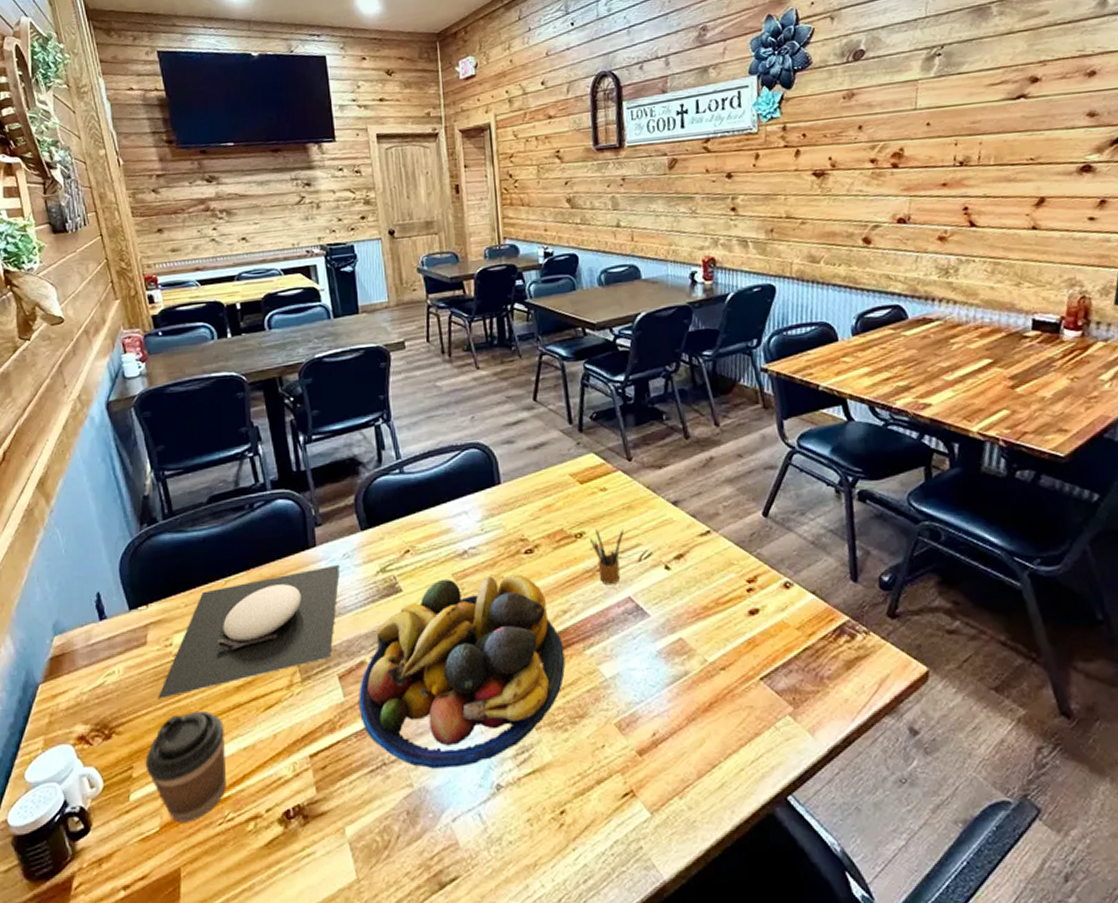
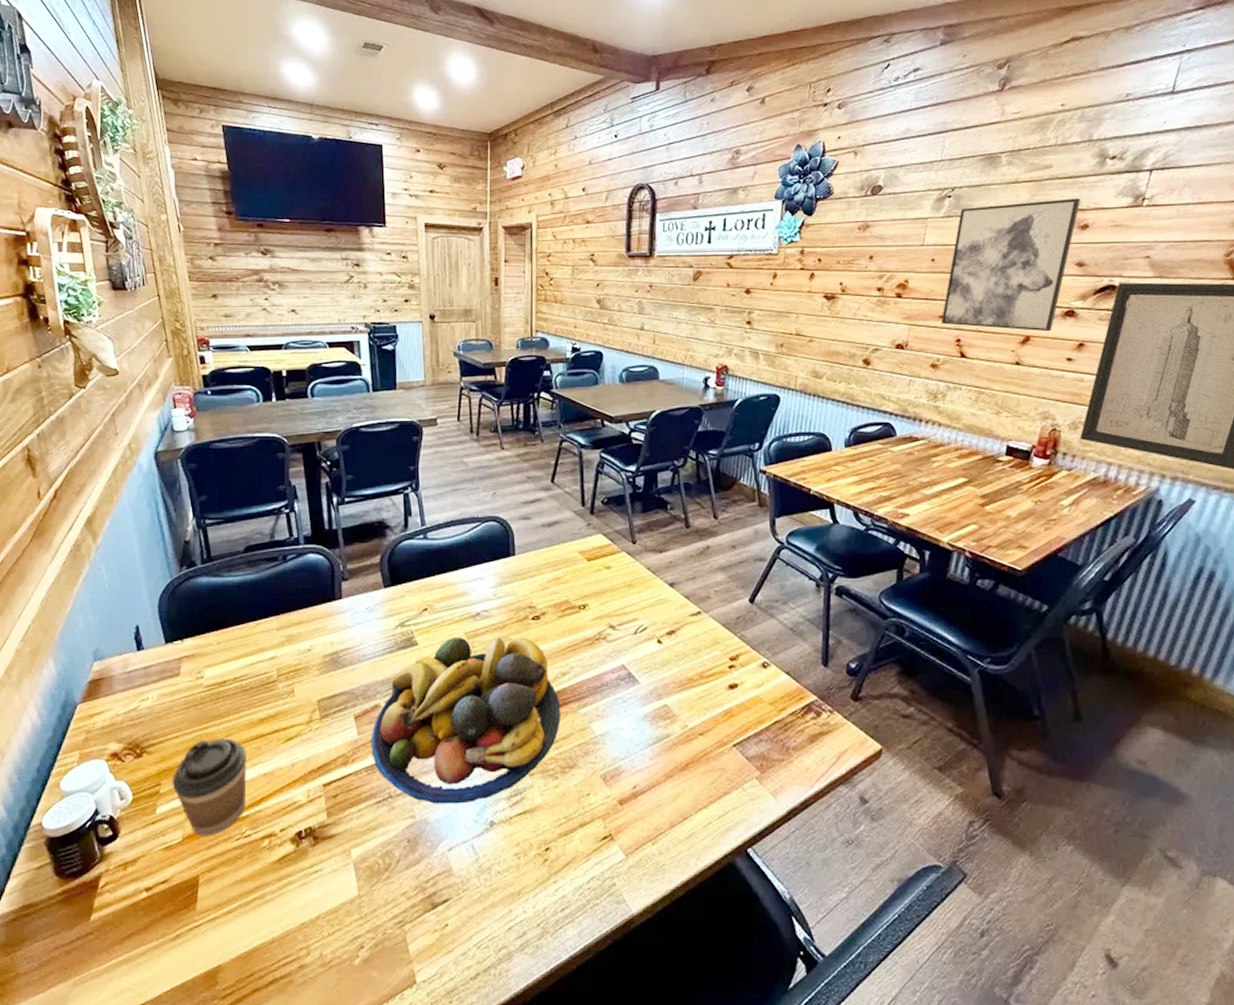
plate: present [158,564,340,699] -> none [187,616,362,725]
pencil box: present [589,528,624,584] -> none [591,602,623,652]
wall art: none [944,43,1084,193] -> present [940,198,1081,332]

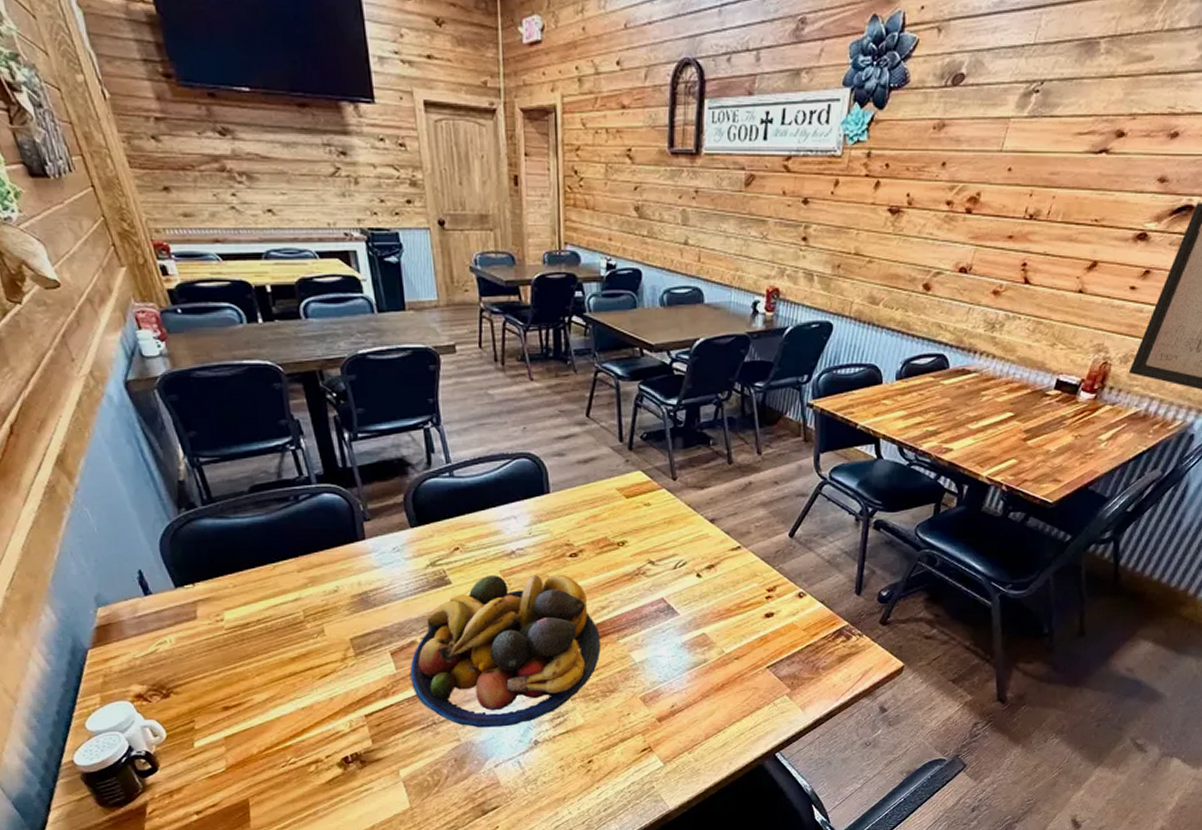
coffee cup: present [172,738,247,836] -> none [206,676,287,765]
wall art: present [940,198,1081,332] -> none [1009,99,1176,257]

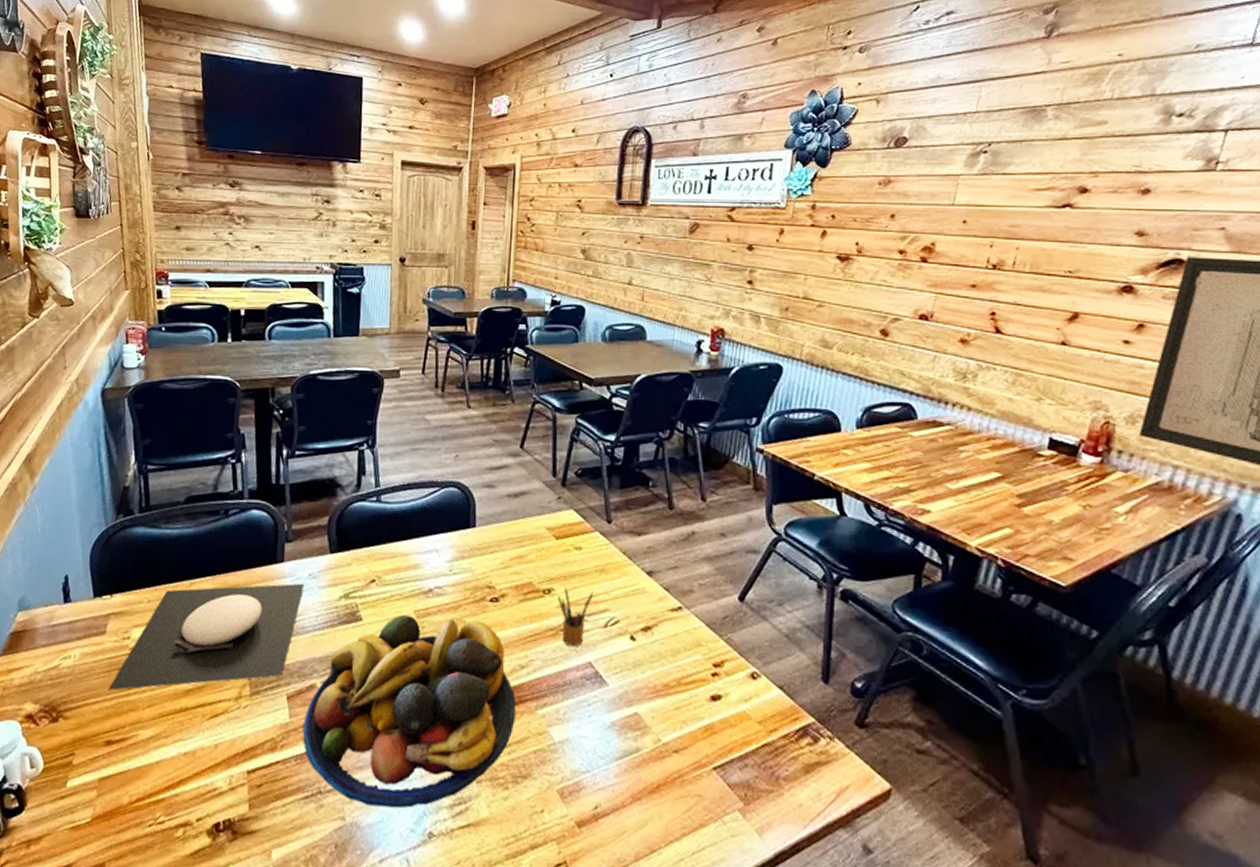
plate: none [213,556,390,666] -> present [109,583,304,691]
pencil box: none [630,539,663,587] -> present [557,587,593,646]

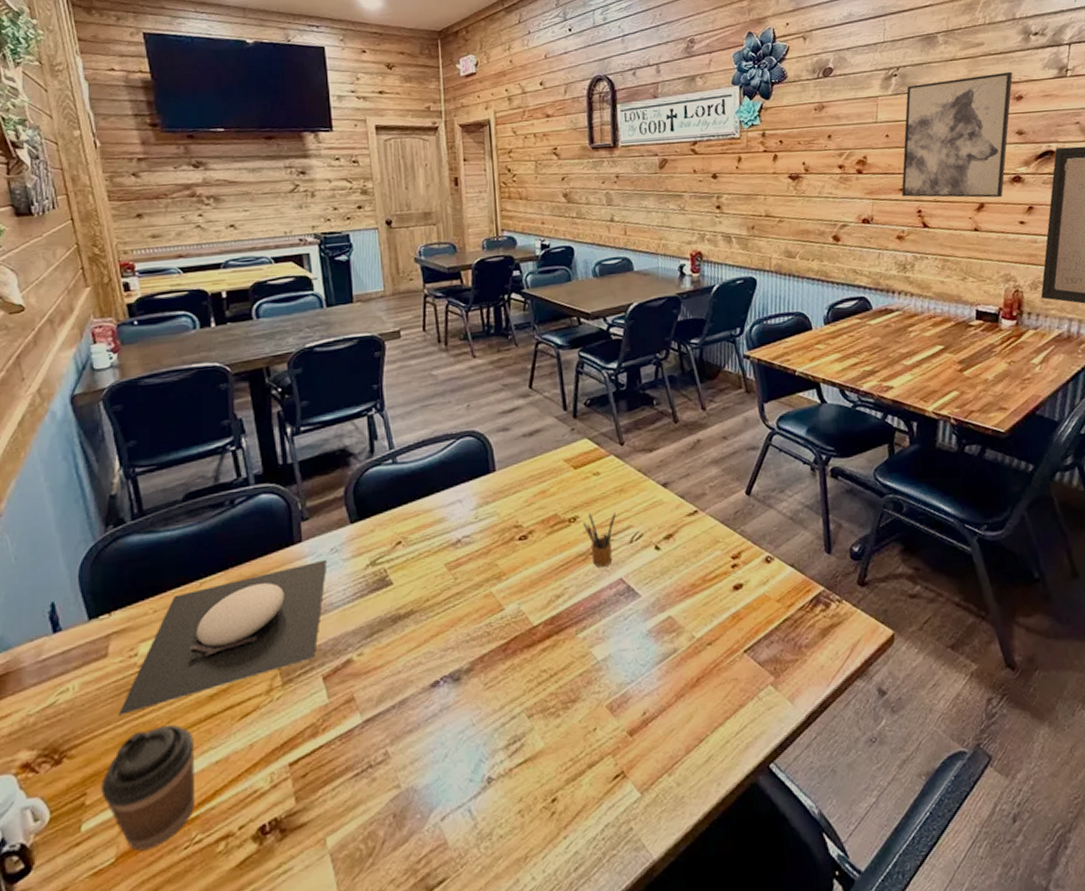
coffee cup: none [86,707,168,819] -> present [101,724,194,852]
fruit bowl: present [303,614,516,809] -> none [344,561,558,768]
wall art: none [972,158,1141,309] -> present [901,71,1013,198]

